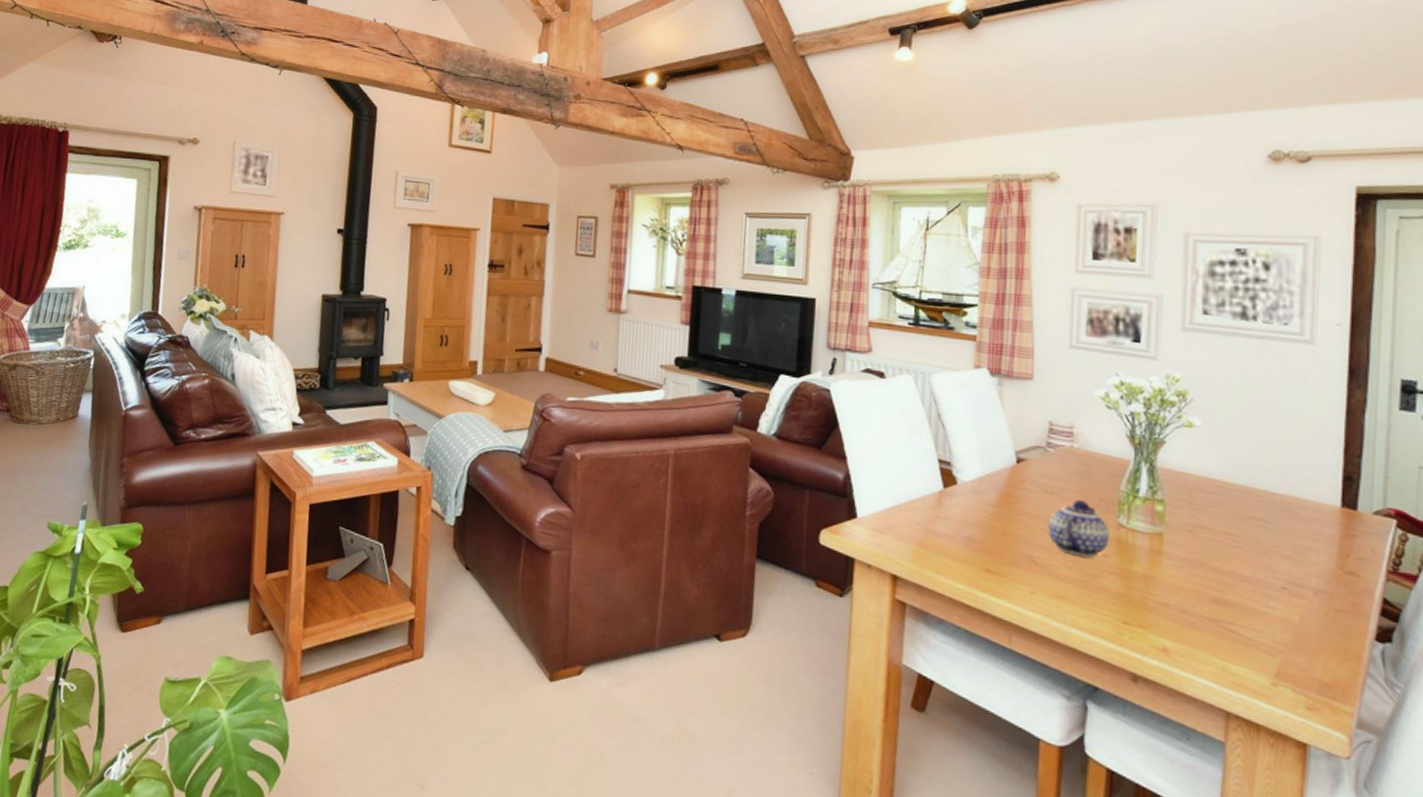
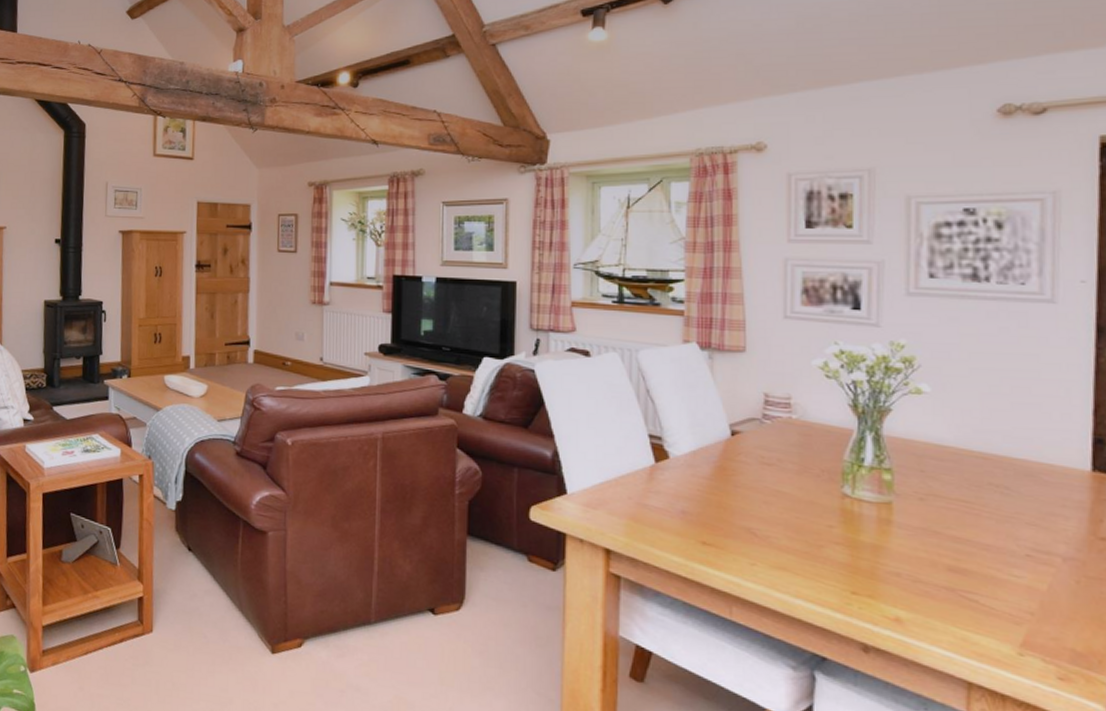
teapot: present [1048,500,1110,558] -> none [767,471,834,528]

